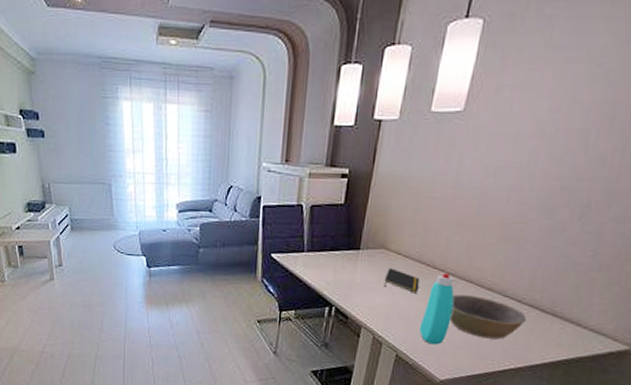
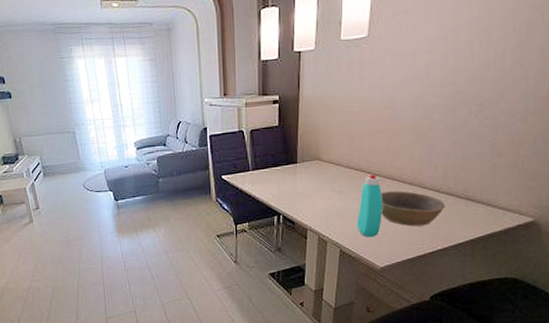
notepad: present [383,268,420,293] -> none [321,176,351,195]

